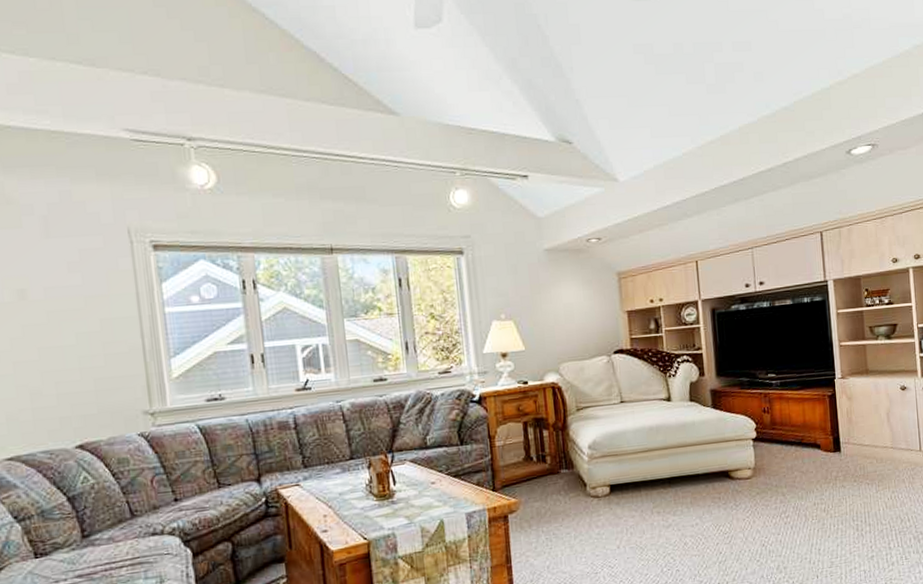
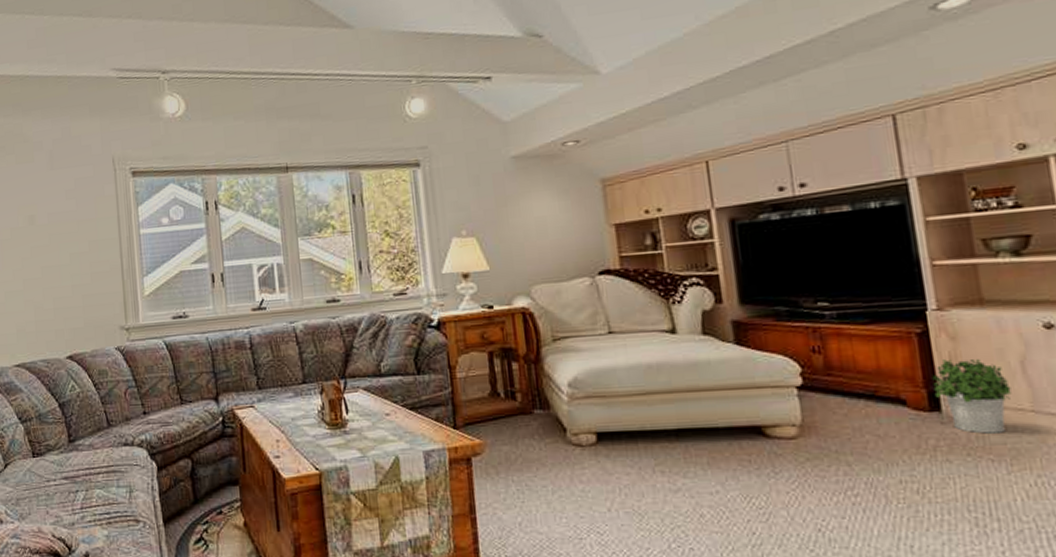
potted plant: none [836,413,881,466] -> present [932,359,1012,434]

